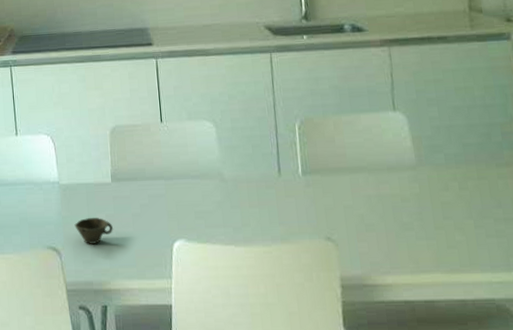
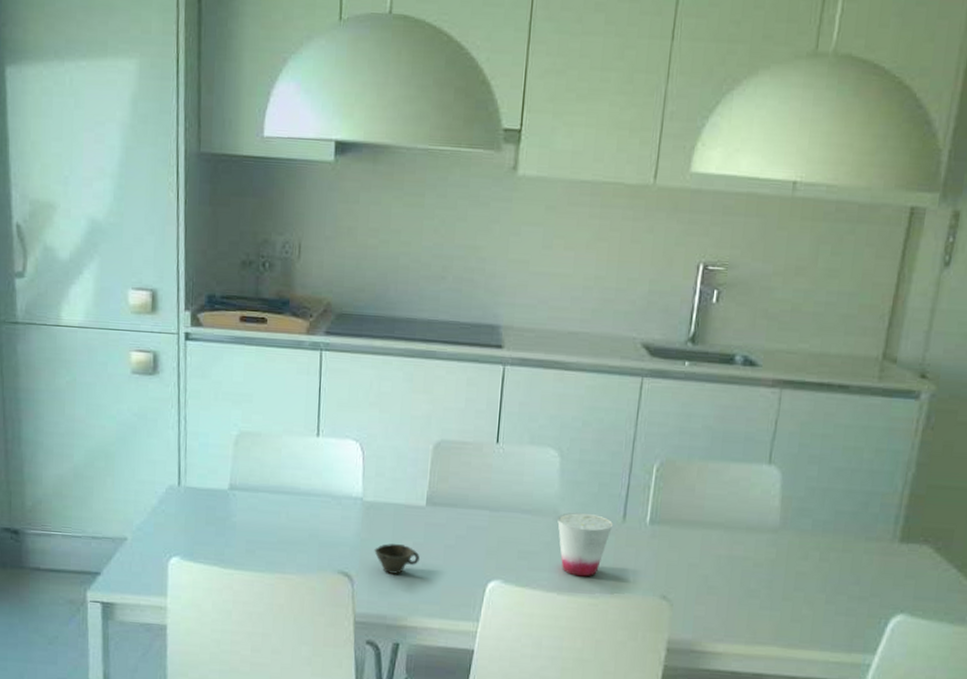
cup: none [223,172,271,228] -> present [557,512,612,577]

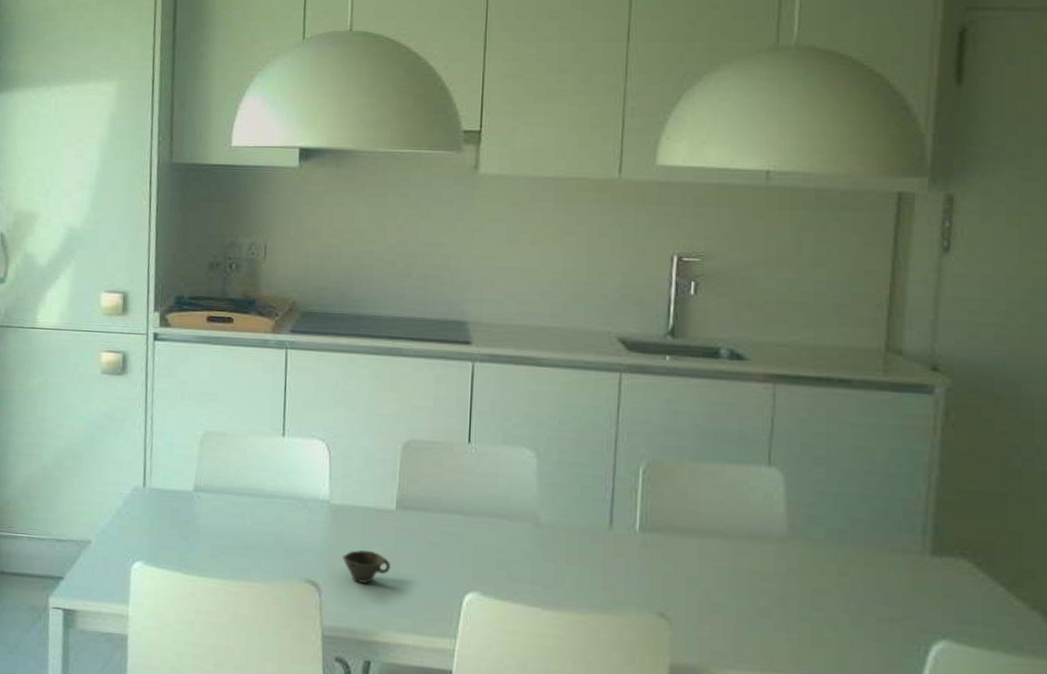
cup: present [557,512,612,577] -> none [538,517,598,590]

